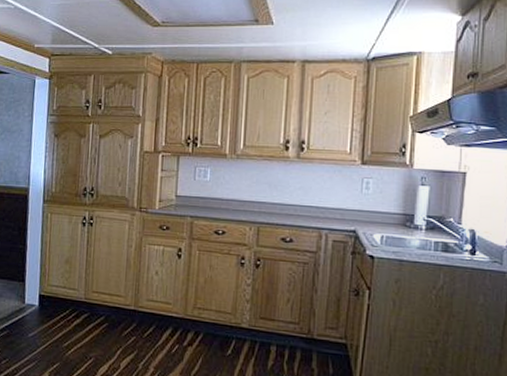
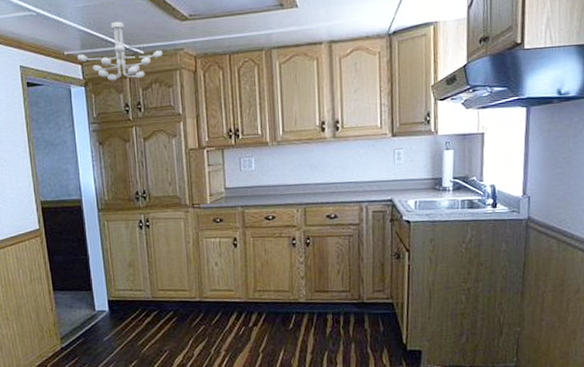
ceiling light fixture: none [46,21,131,77] -> present [77,21,163,81]

